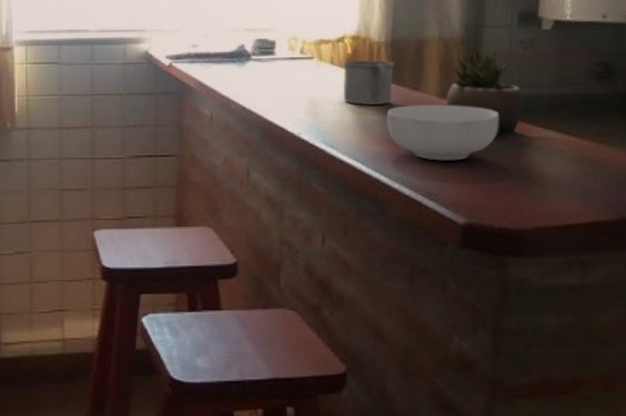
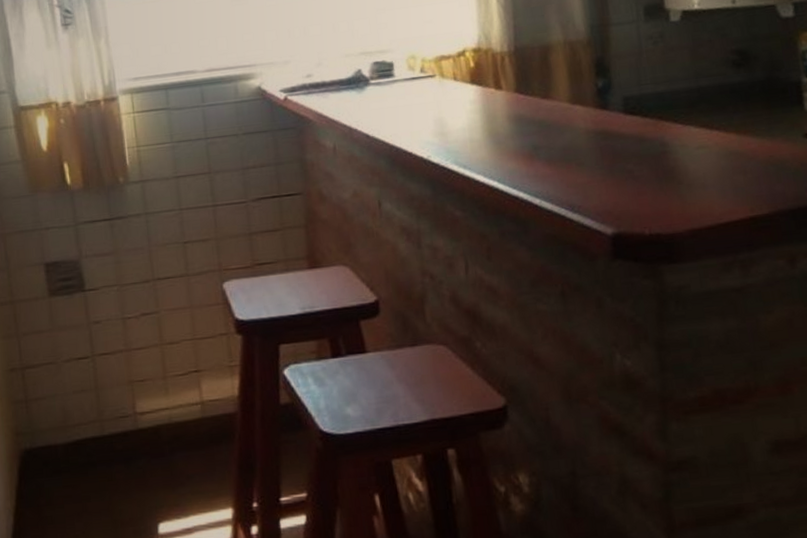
mug: present [343,59,395,106] -> none [467,71,522,121]
cereal bowl: present [386,104,499,161] -> none [518,109,637,171]
succulent plant: present [446,49,537,138] -> none [578,48,678,139]

